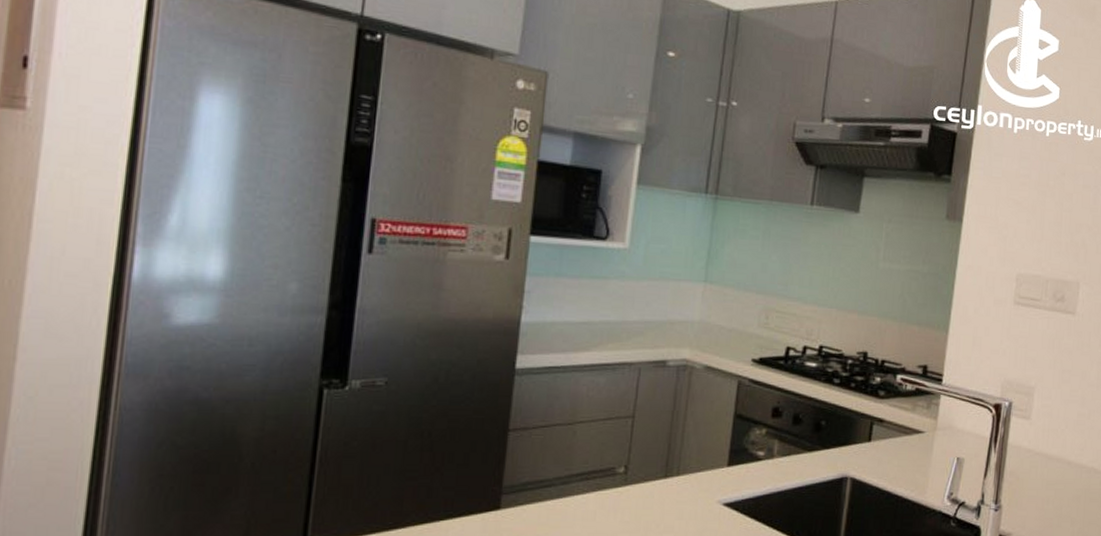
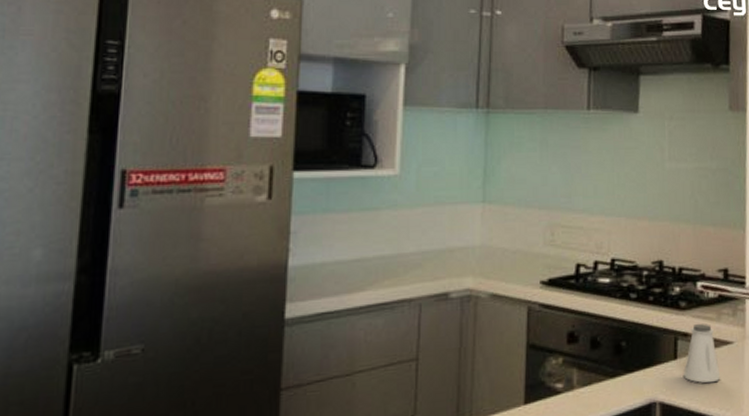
saltshaker: none [875,411,910,466] -> present [683,323,721,384]

